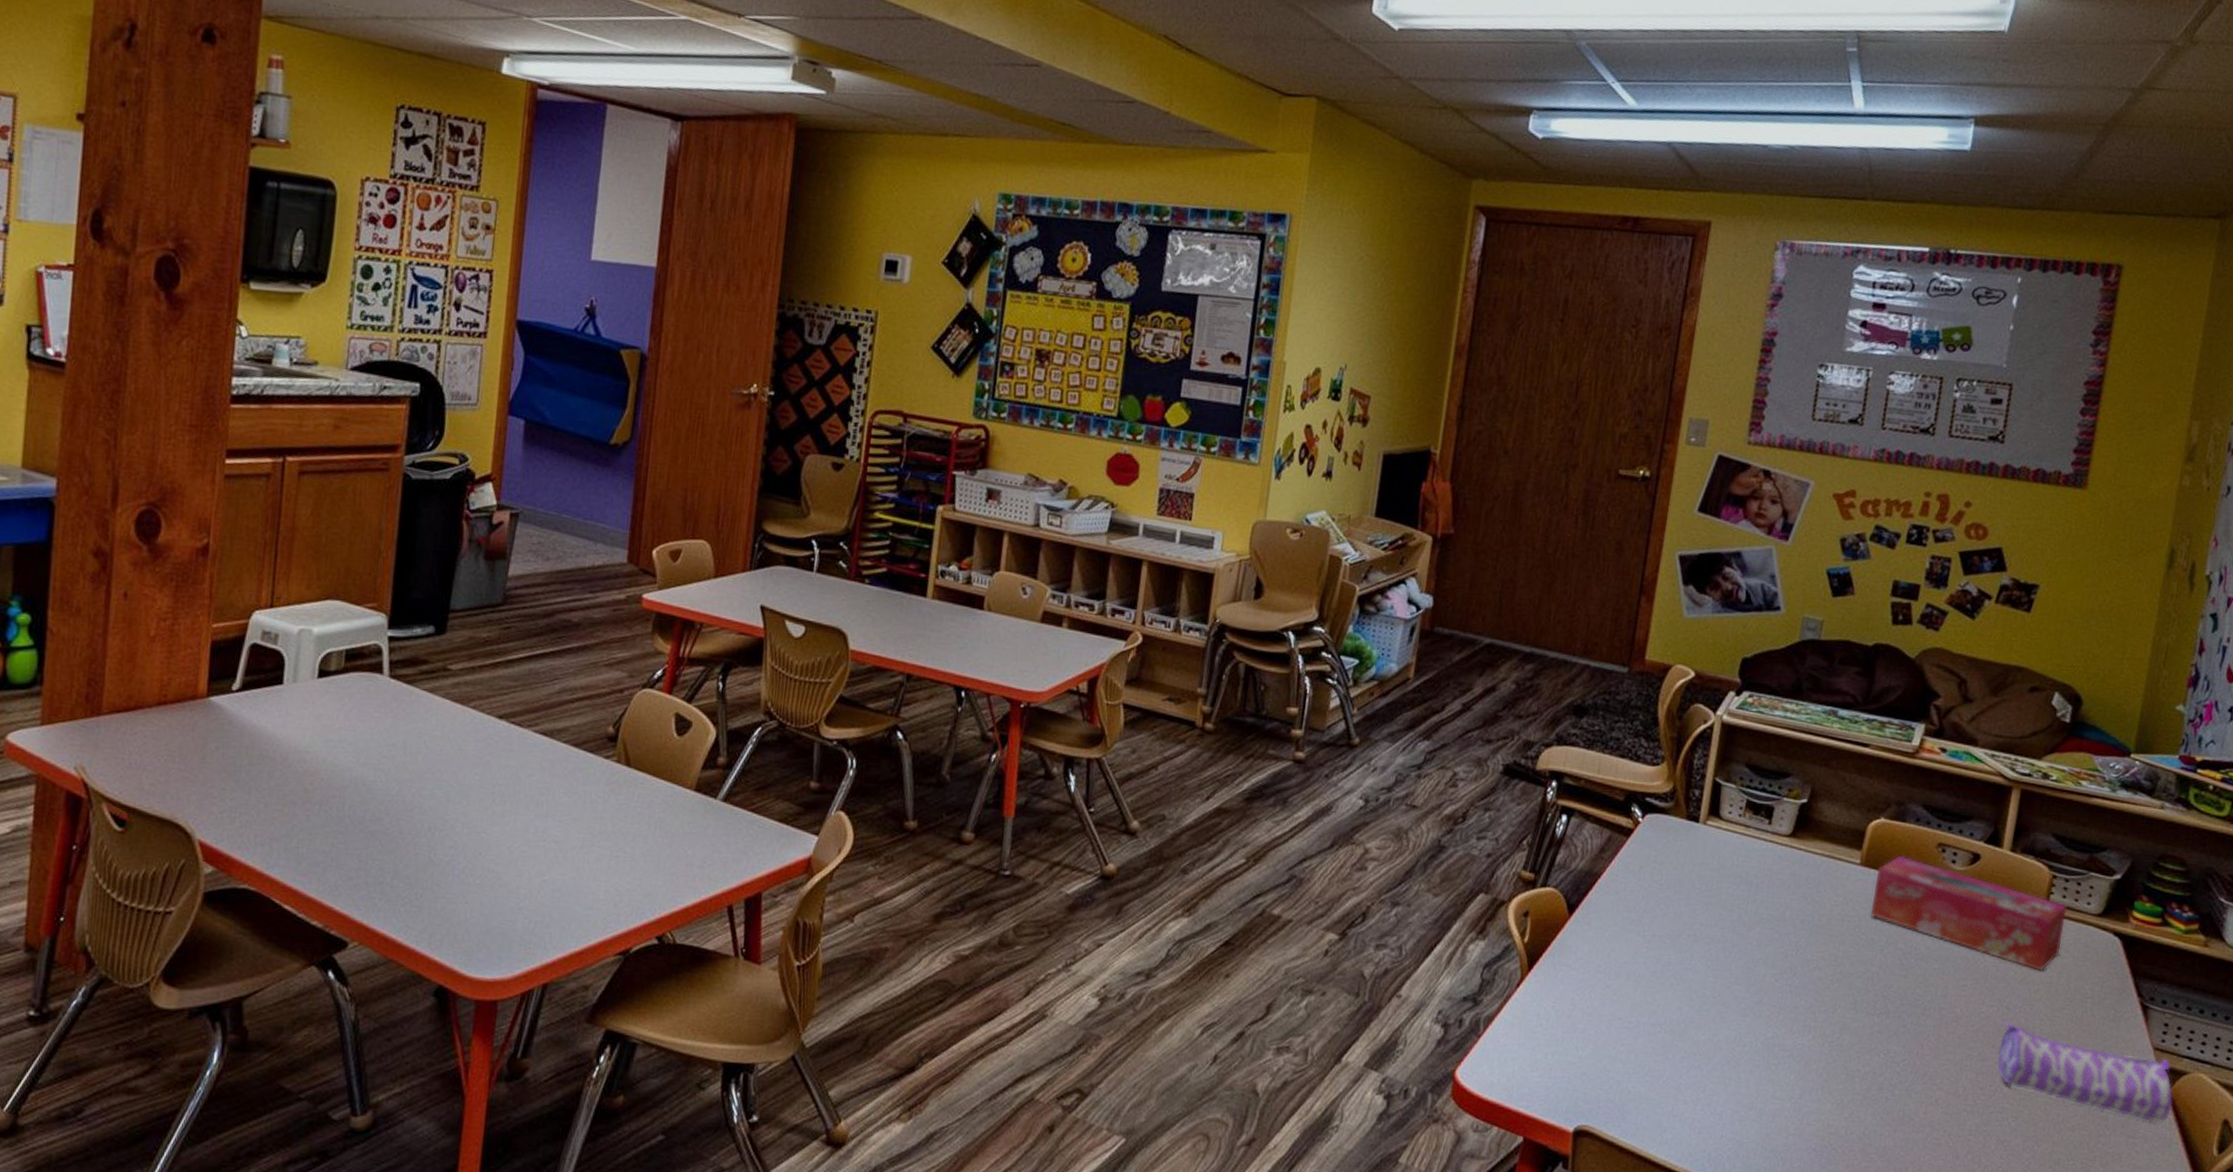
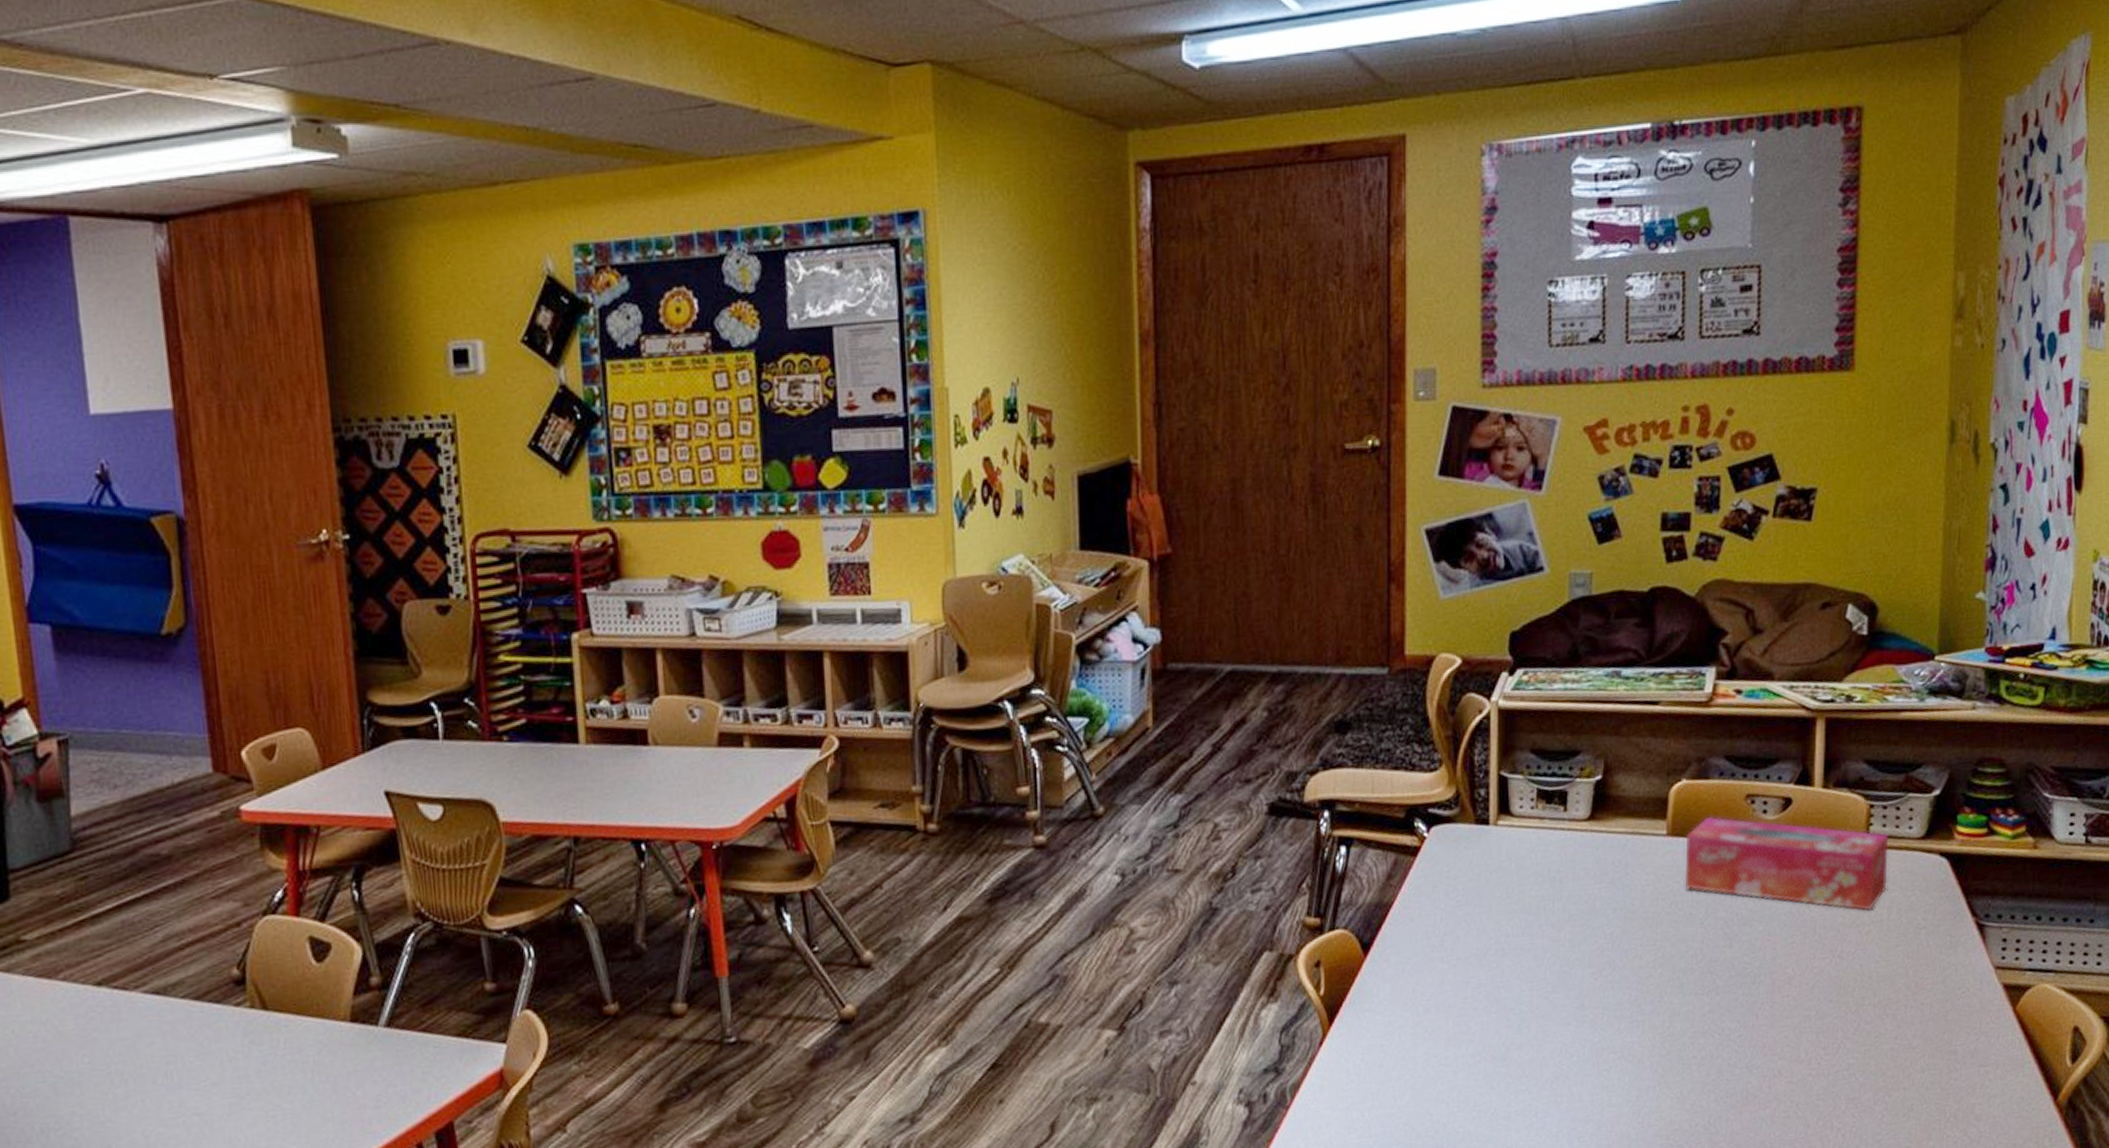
pencil case: present [1997,1020,2173,1123] -> none [1836,971,2020,1045]

